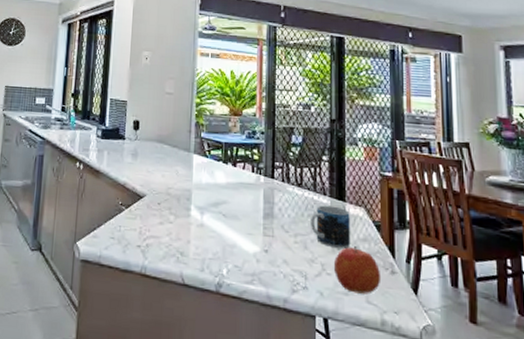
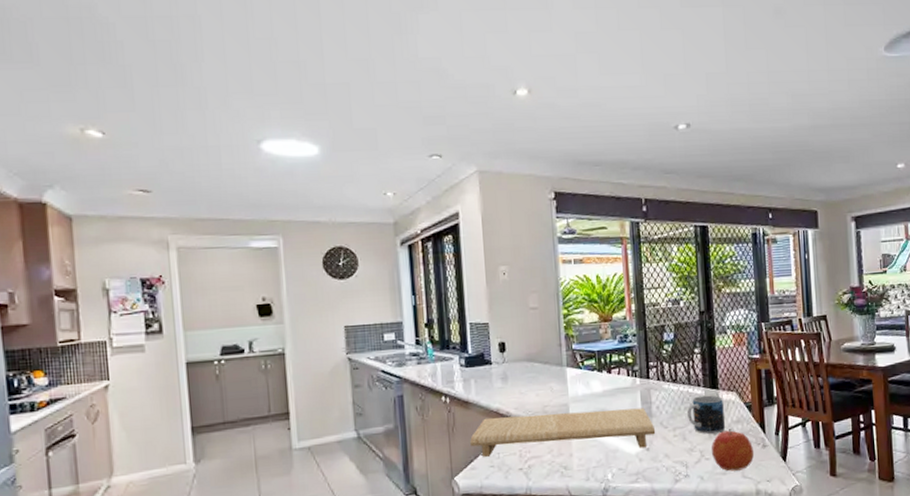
cutting board: none [95,189,276,249] -> present [470,408,656,457]

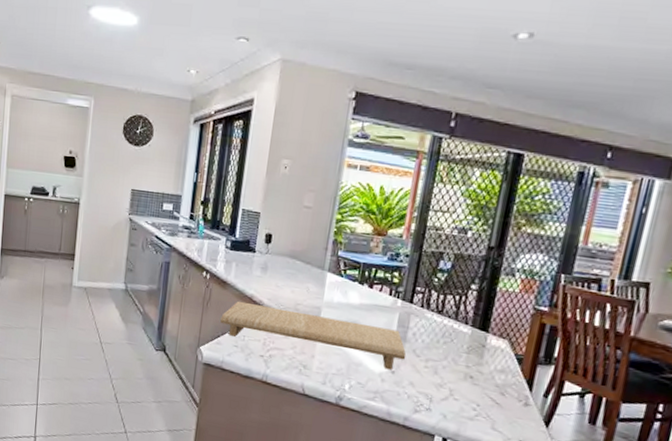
mug: present [687,395,725,434] -> none [444,333,491,378]
apple: present [712,429,755,471] -> none [462,376,513,422]

